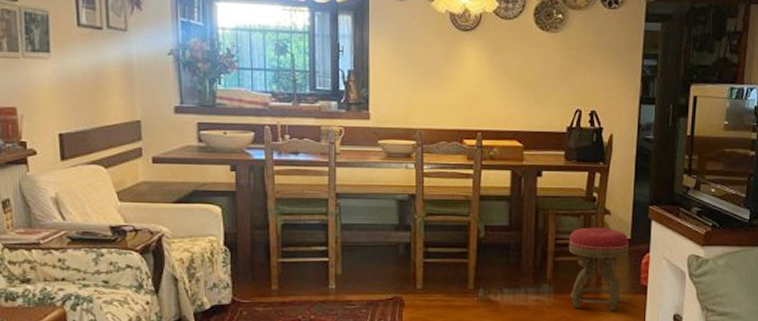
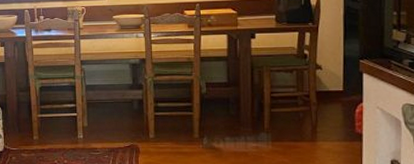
stool: present [568,227,629,310] -> none [283,81,342,156]

